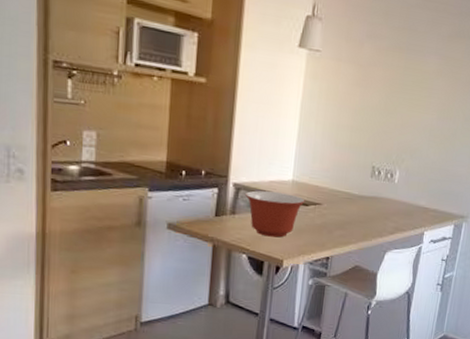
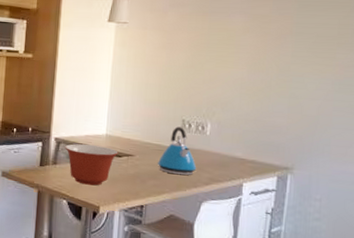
kettle: none [345,173,384,225] -> present [158,126,197,176]

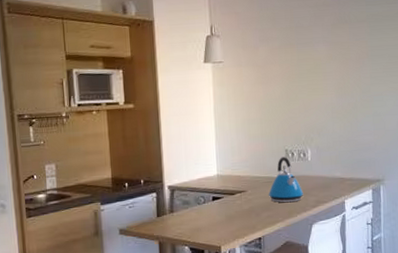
mixing bowl: present [65,144,118,186] -> none [179,187,231,228]

